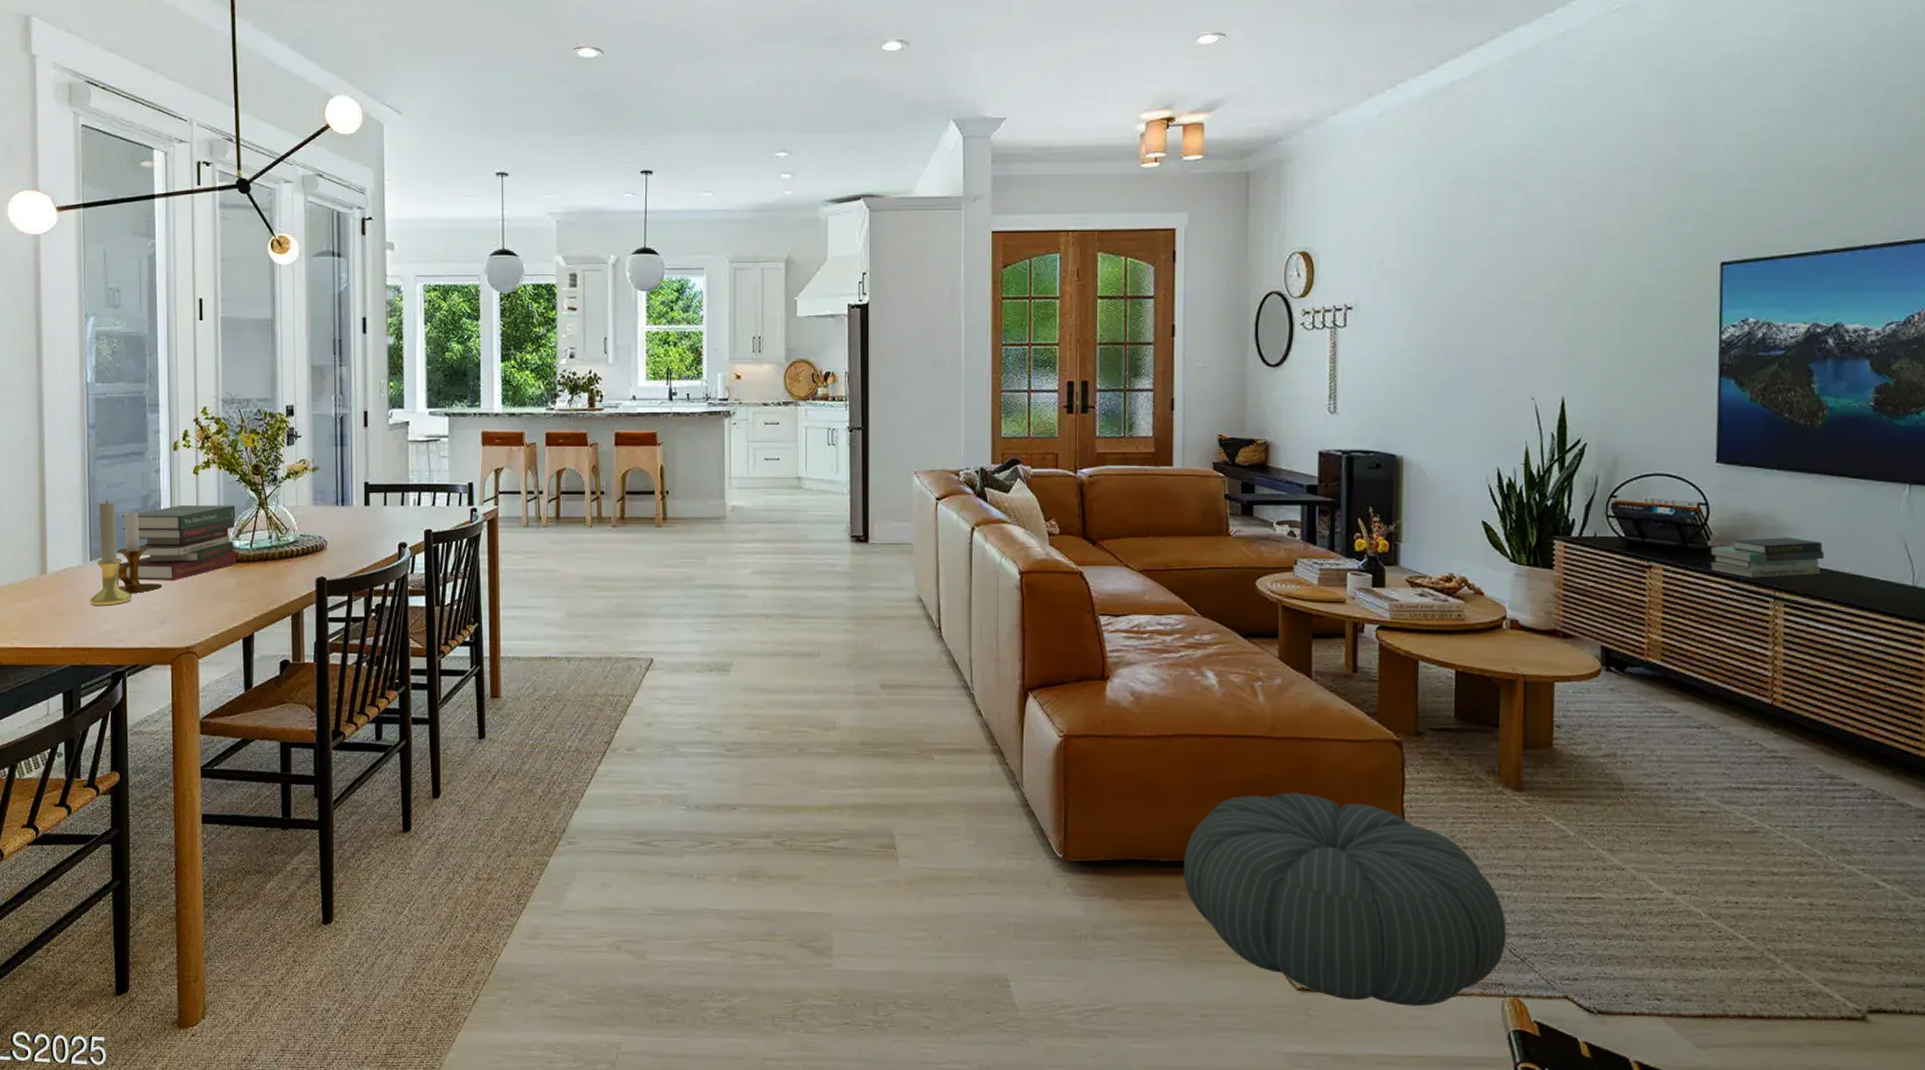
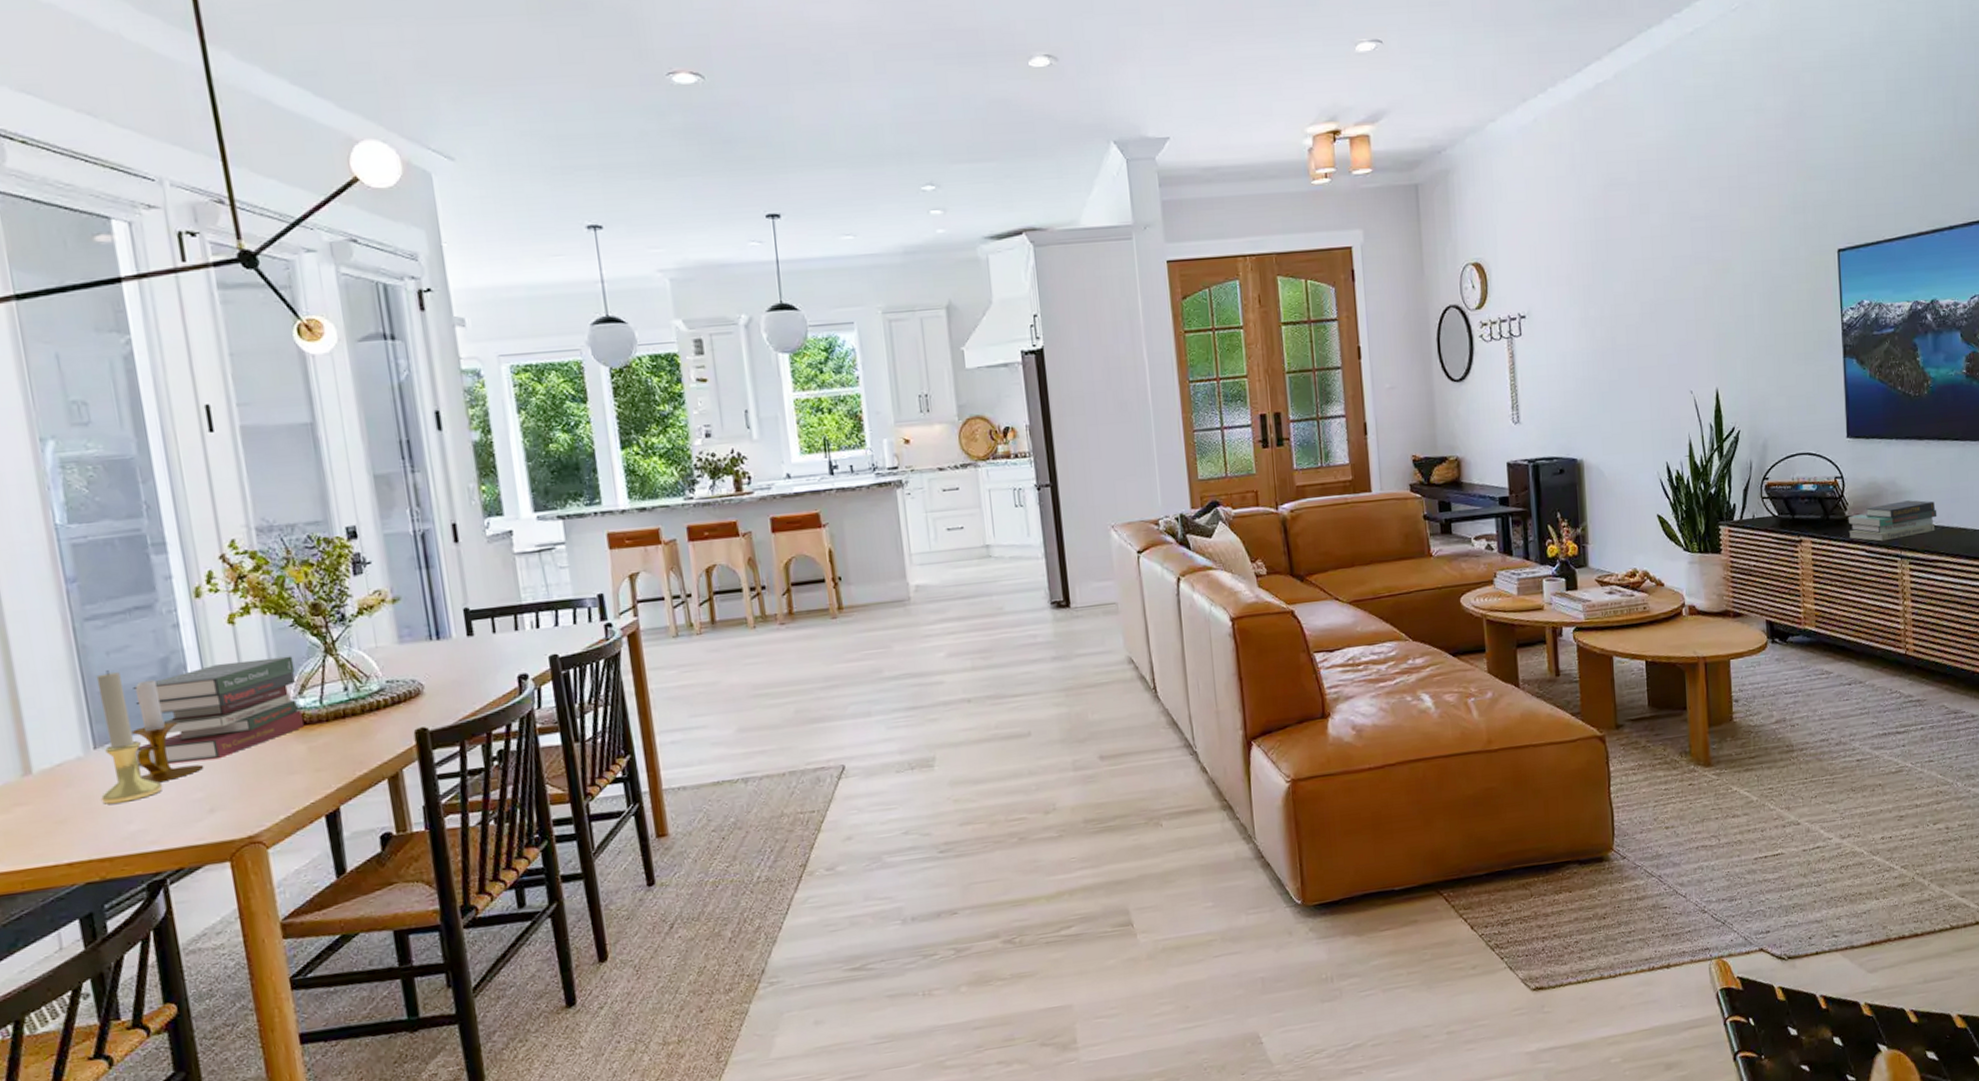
pouf: present [1184,792,1507,1007] -> none [1417,800,1708,991]

